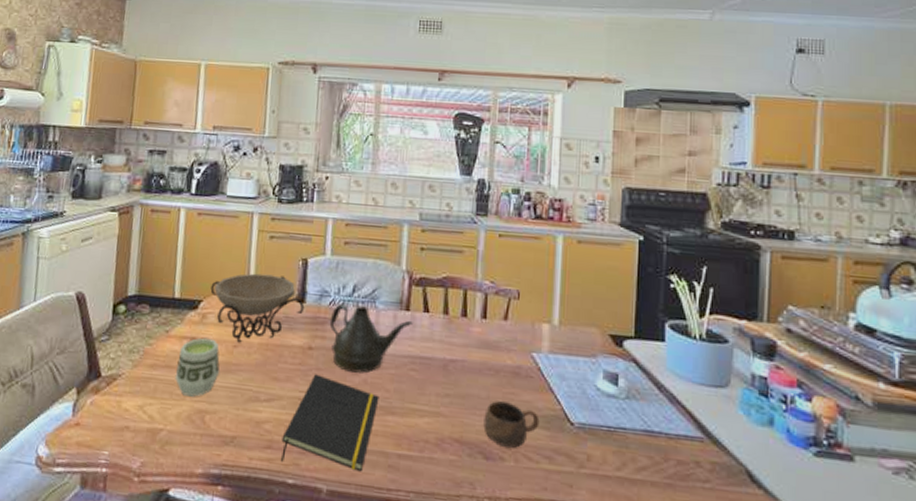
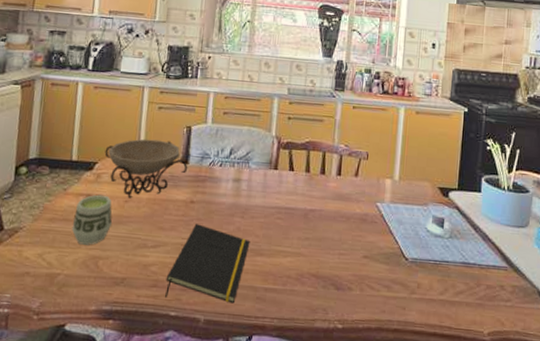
teapot: present [329,302,413,373] -> none [209,163,280,222]
cup: present [483,401,540,448] -> none [336,242,381,280]

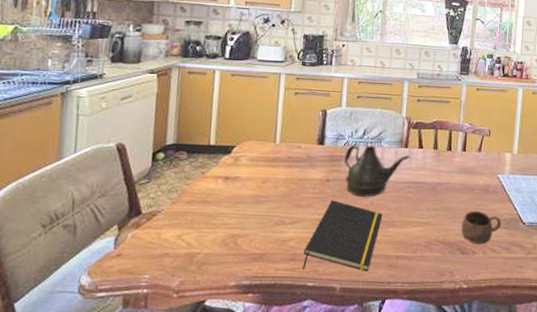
cup: present [71,194,113,245] -> none [210,176,251,225]
decorative bowl: present [105,139,188,199] -> none [242,123,324,179]
teapot: none [209,163,280,222] -> present [344,144,410,197]
cup: none [336,242,381,280] -> present [461,211,502,244]

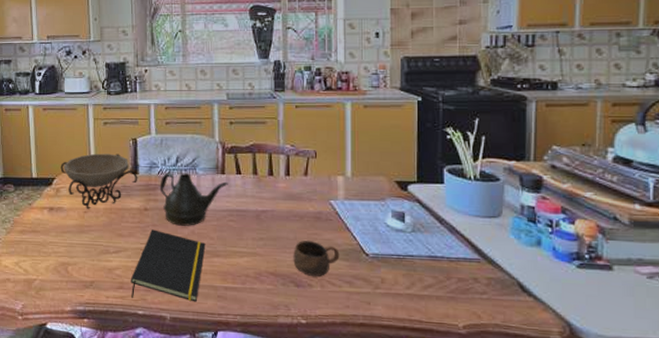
decorative bowl: none [242,123,324,179] -> present [60,153,138,209]

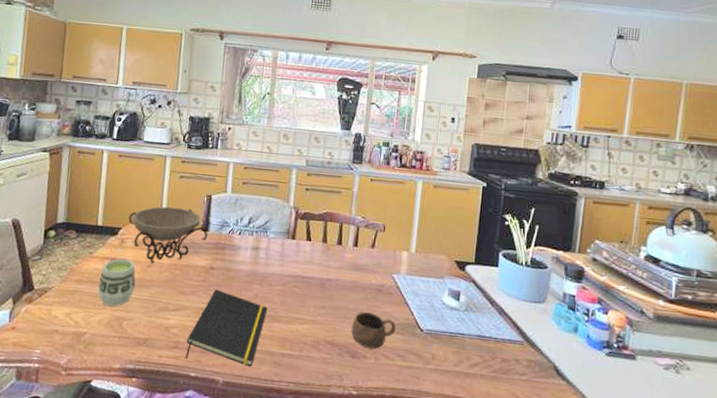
cup: none [40,207,75,253] -> present [97,258,136,307]
teapot: present [159,171,228,226] -> none [228,232,297,289]

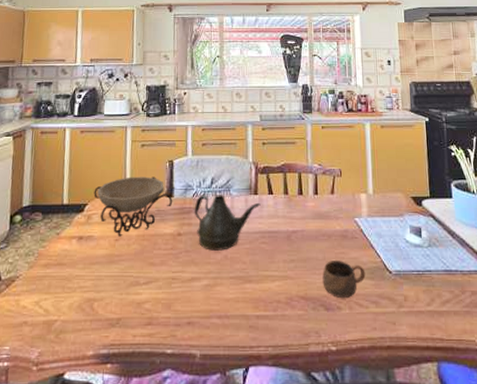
cup: present [97,258,136,307] -> none [66,236,104,288]
notepad: present [185,289,268,367] -> none [160,256,238,335]
teapot: none [228,232,297,289] -> present [194,194,261,251]

